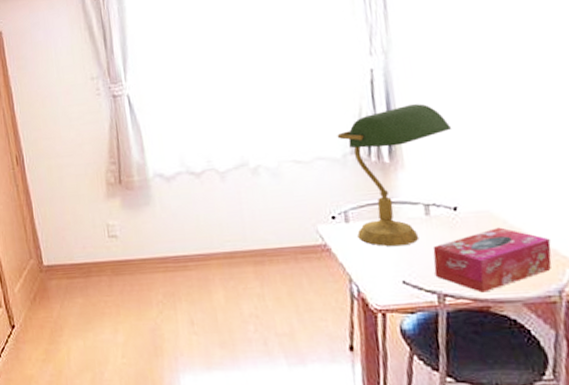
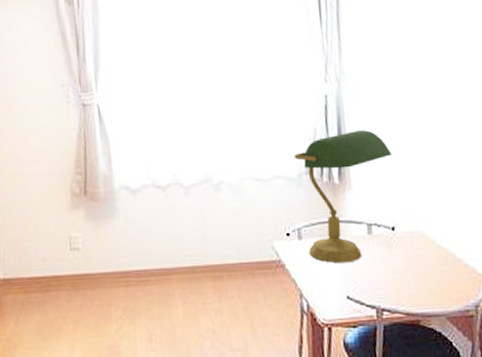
tissue box: present [433,227,552,293] -> none [373,247,470,307]

